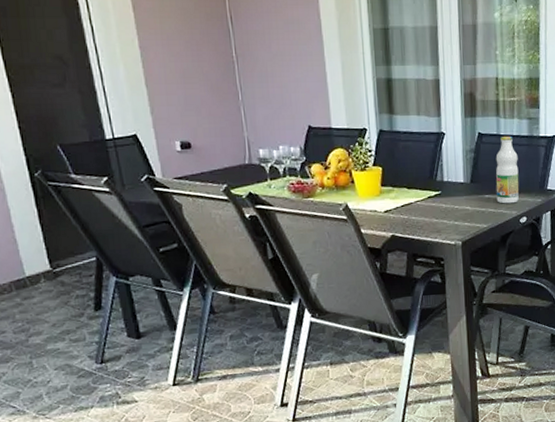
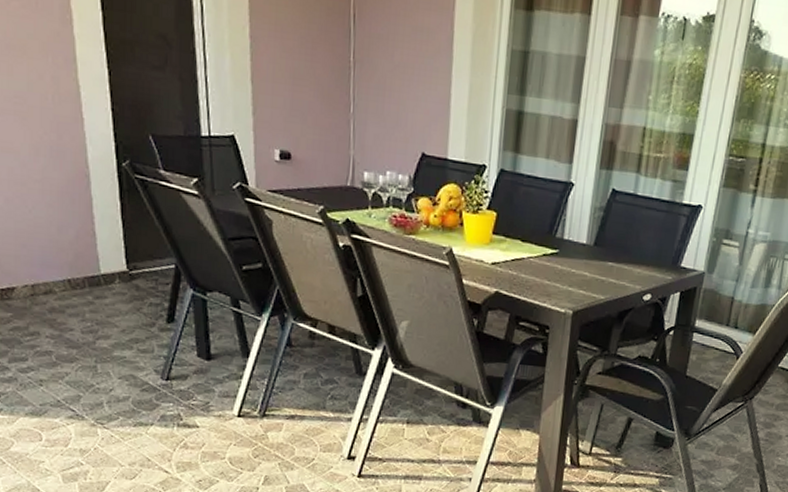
bottle: present [495,135,519,204] -> none [620,197,654,277]

